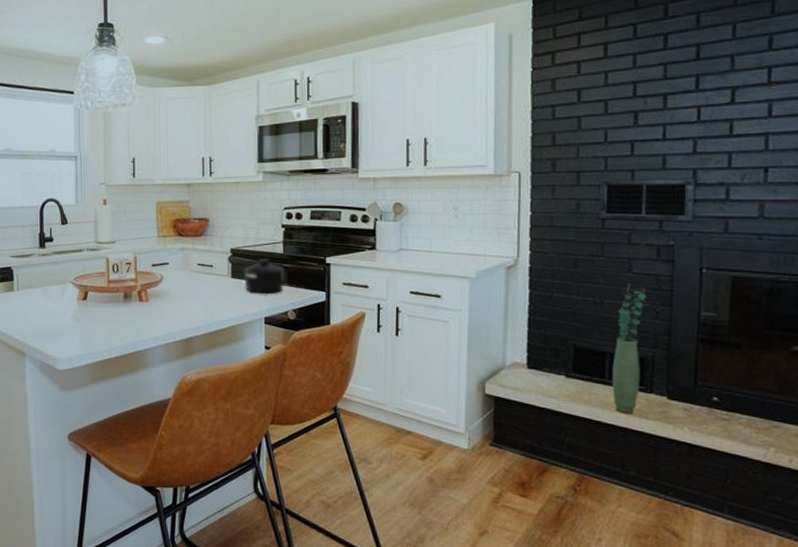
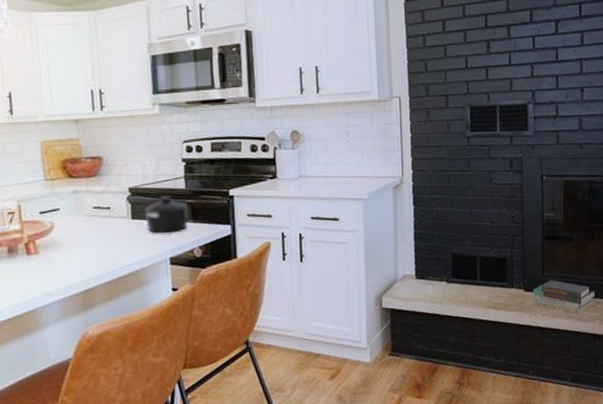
vase: present [611,283,647,413] -> none [482,193,505,309]
books: none [676,390,770,436] -> present [530,280,595,314]

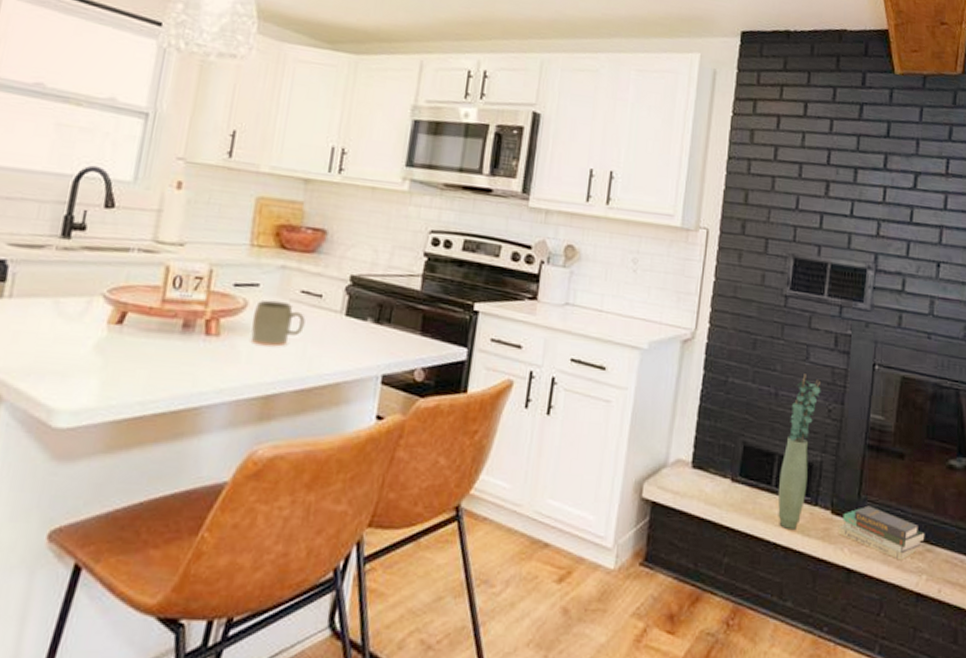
mug: none [60,218,102,254] -> present [251,300,305,346]
saucepan: present [144,195,189,234] -> none [362,294,419,344]
vase: none [482,193,505,309] -> present [777,374,821,529]

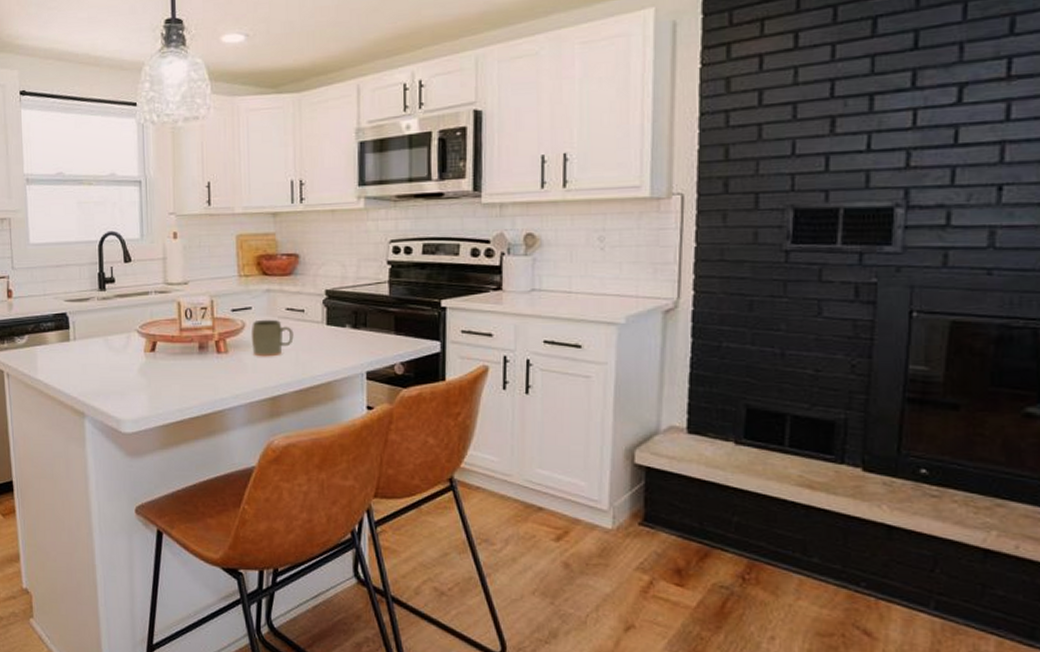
vase: present [777,374,821,529] -> none [792,330,840,488]
books: present [838,505,925,561] -> none [873,461,993,517]

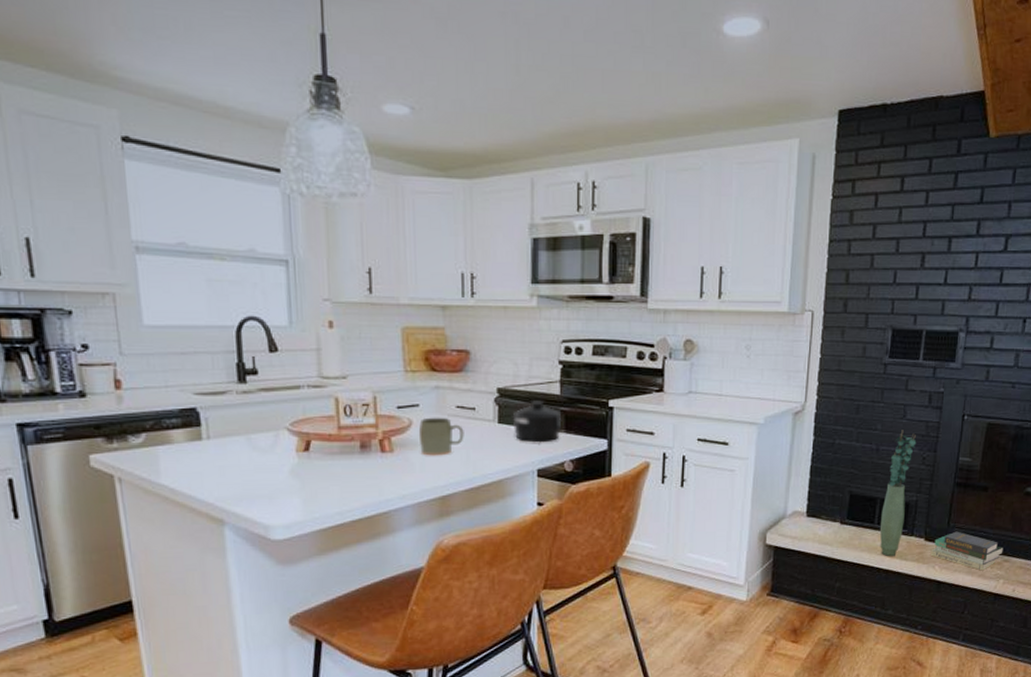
saucepan: none [340,301,392,345] -> present [512,400,562,443]
vase: none [792,330,840,488] -> present [879,430,917,556]
books: none [873,461,993,517] -> present [930,531,1003,571]

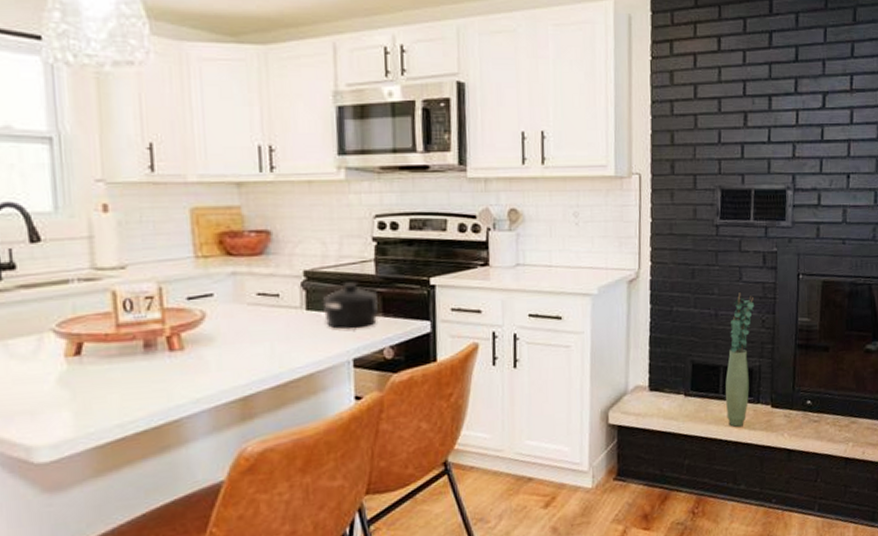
mug: present [418,417,464,456] -> none [213,306,268,351]
books: present [930,531,1003,571] -> none [778,395,850,435]

